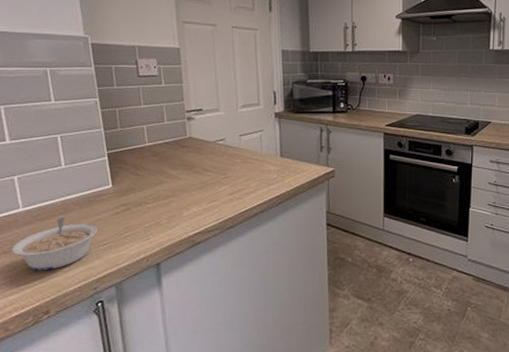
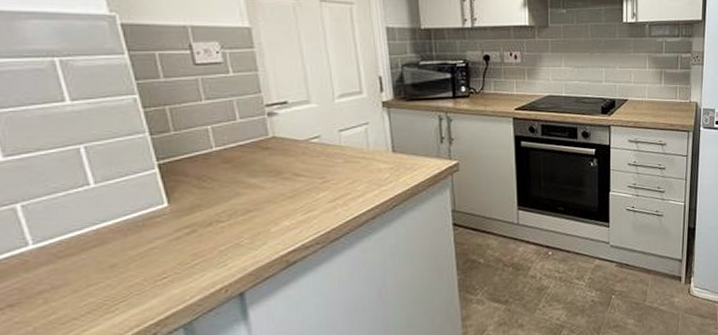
legume: present [12,217,97,271] -> none [22,250,151,324]

